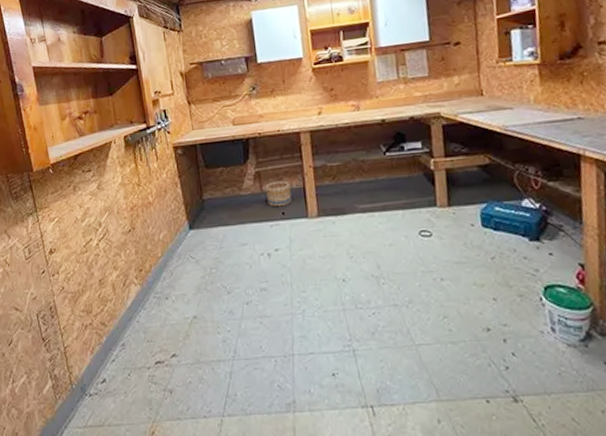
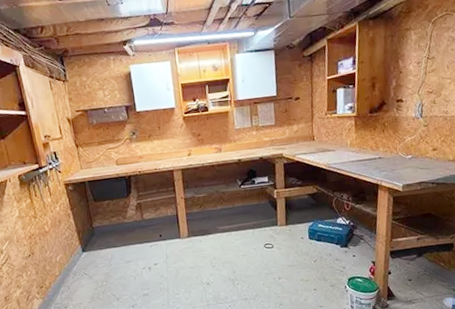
basket: present [265,180,292,207] -> none [145,209,167,231]

